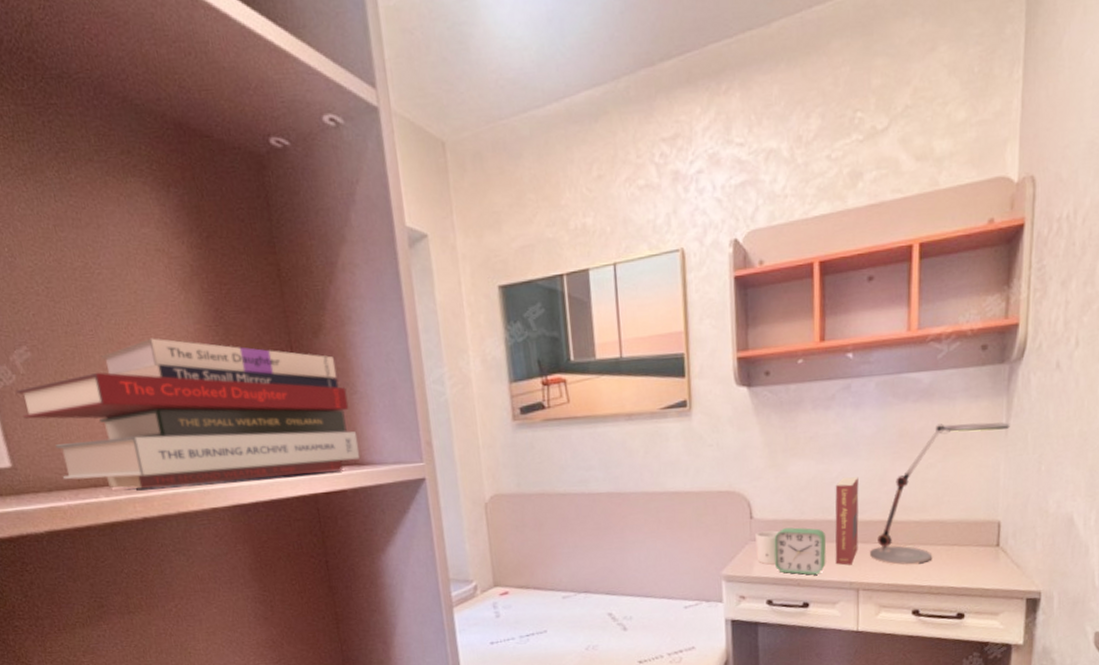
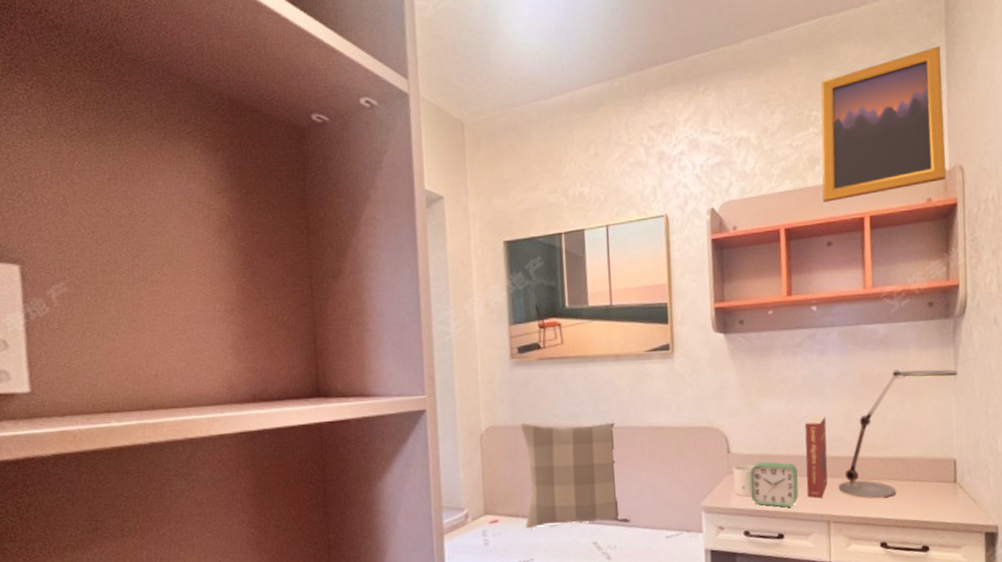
books: present [16,338,361,489] -> none [47,278,366,415]
pillow: none [527,486,647,601] -> present [520,421,631,529]
picture frame: none [864,19,1019,228] -> present [820,46,947,203]

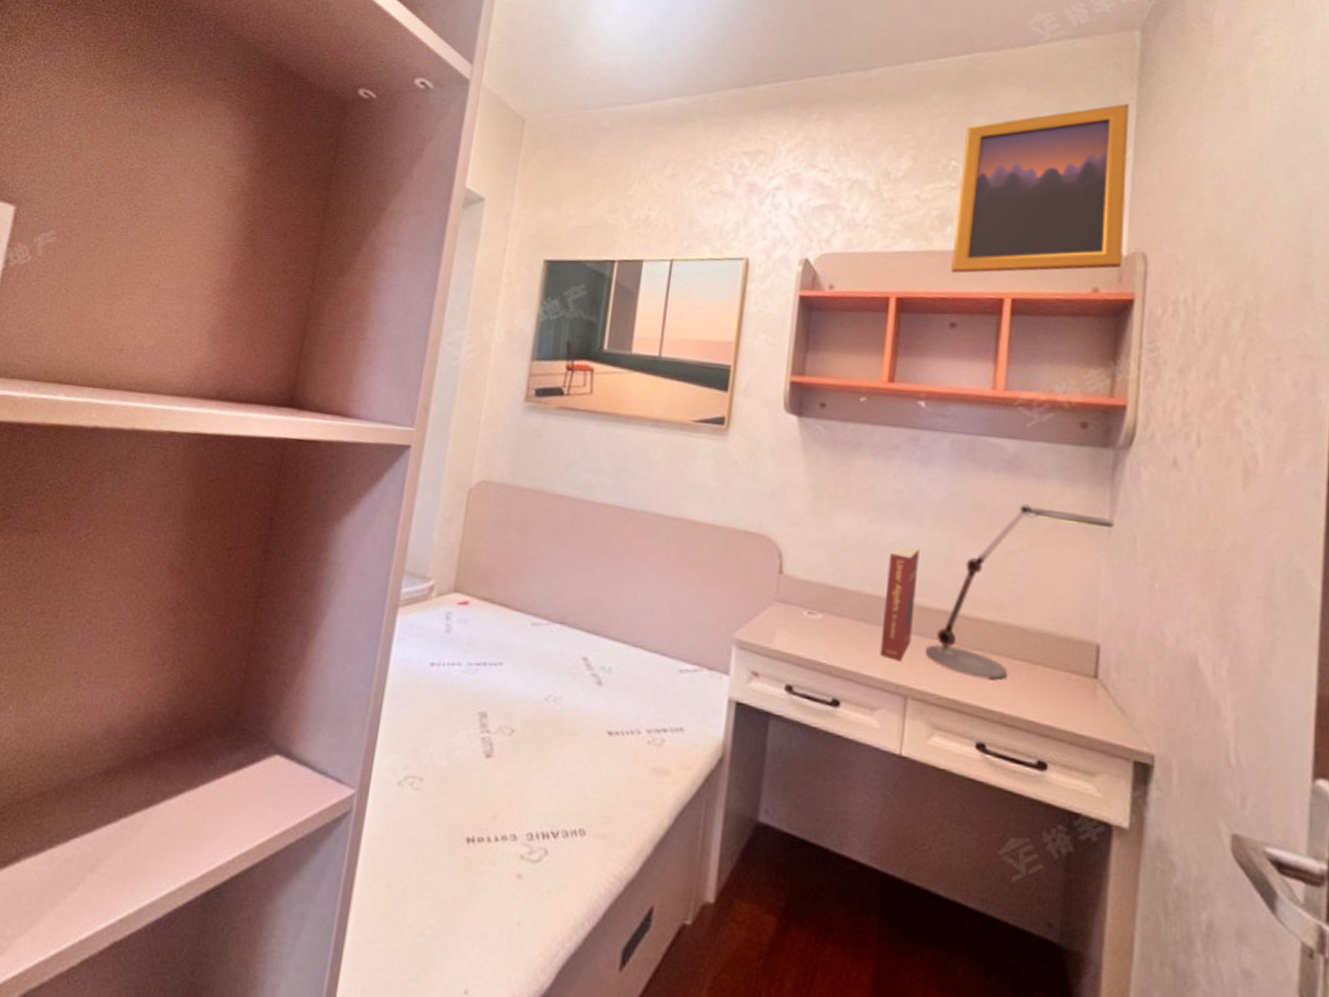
pillow: present [520,421,631,529] -> none [501,484,638,641]
mug: present [732,464,754,497] -> none [780,592,813,639]
alarm clock: present [750,462,799,507] -> none [802,594,872,665]

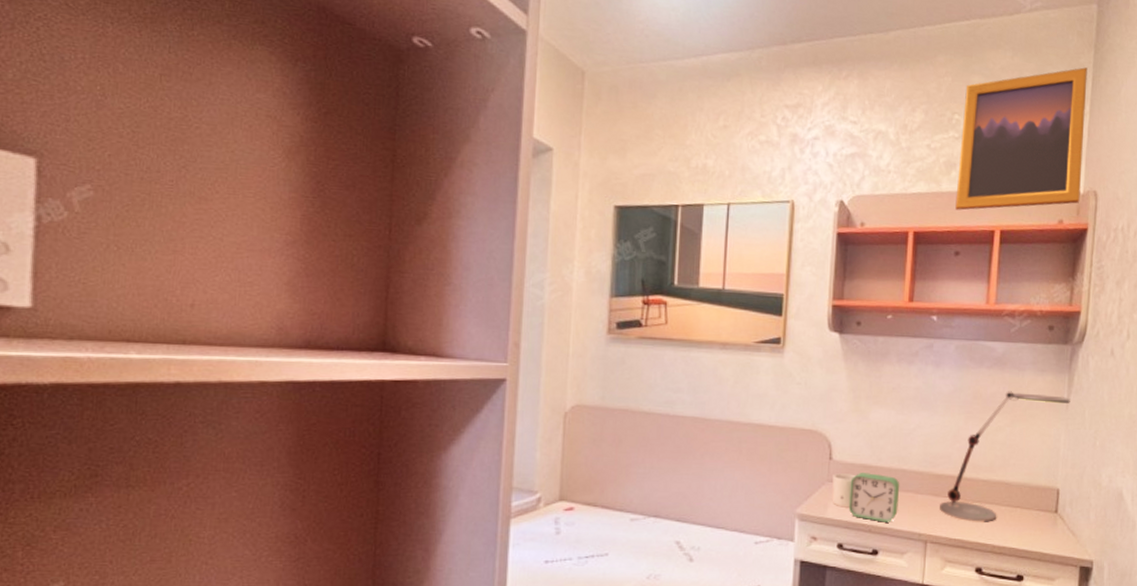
mug: none [780,592,813,639] -> present [832,473,856,508]
alarm clock: none [802,594,872,665] -> present [849,473,900,522]
book: present [880,545,919,662] -> none [907,429,934,516]

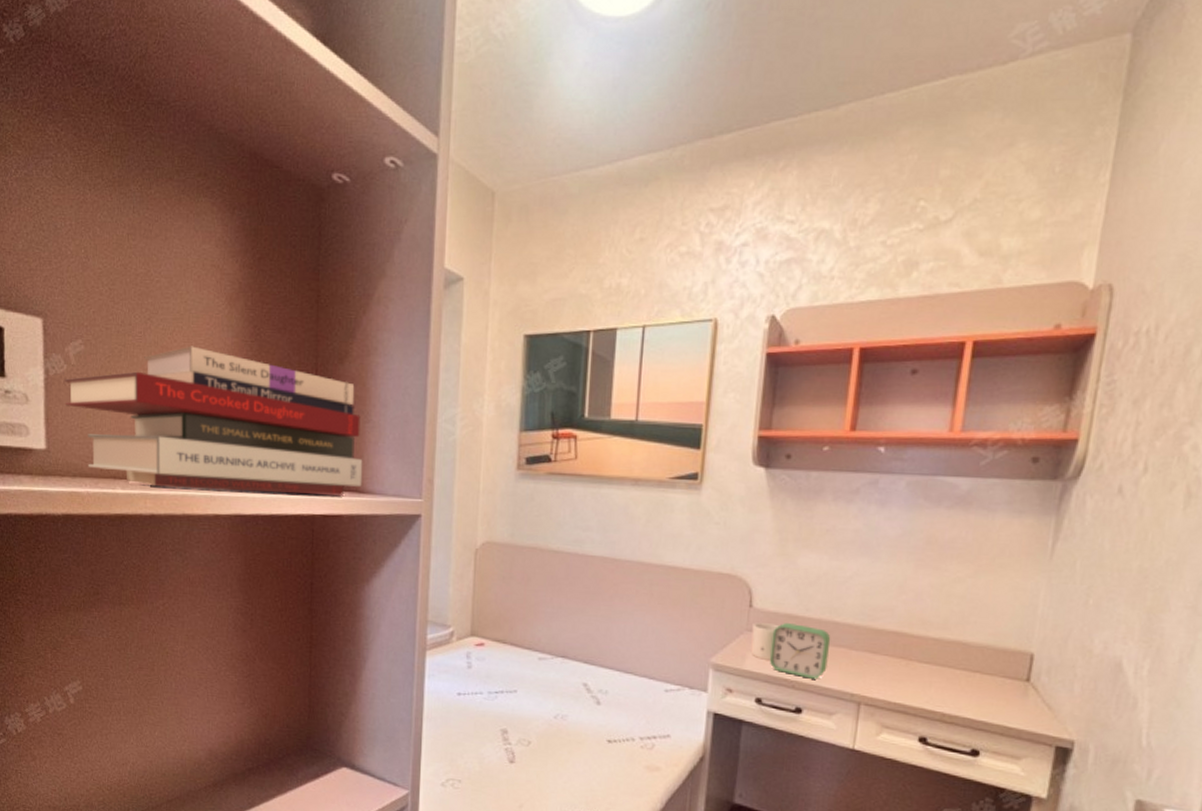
books: none [61,198,442,360] -> present [64,346,363,495]
desk lamp: present [940,391,1071,522] -> none [878,536,1057,687]
picture frame: present [955,67,1087,210] -> none [915,122,1111,319]

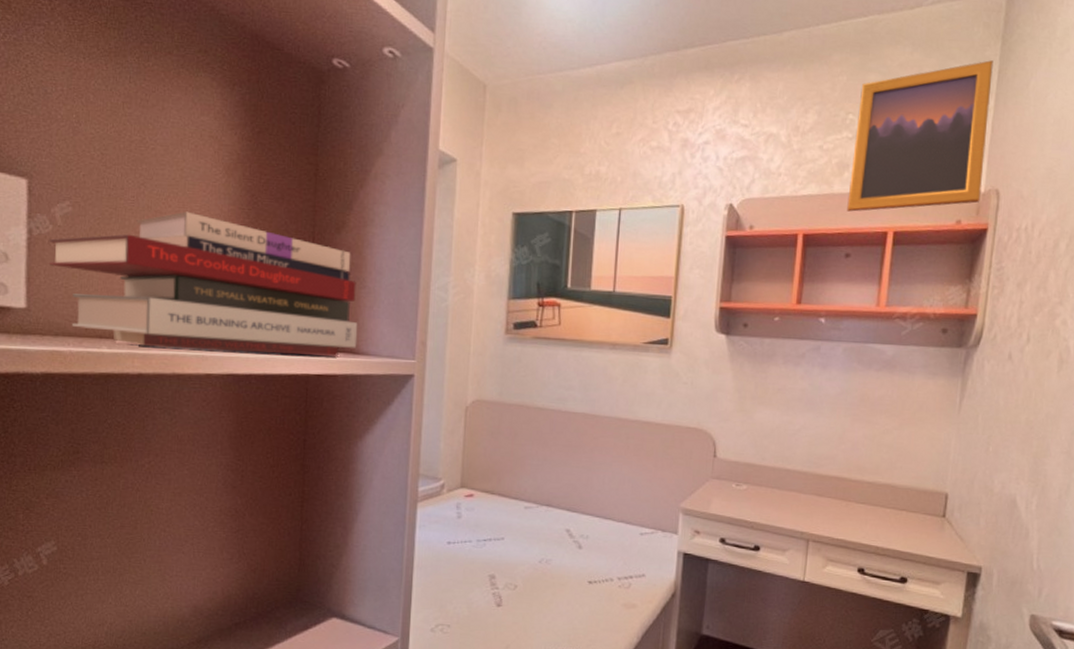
mug: present [750,622,779,660] -> none [715,471,739,504]
alarm clock: present [770,623,831,679] -> none [732,471,784,520]
picture frame: none [915,122,1111,319] -> present [847,60,993,212]

